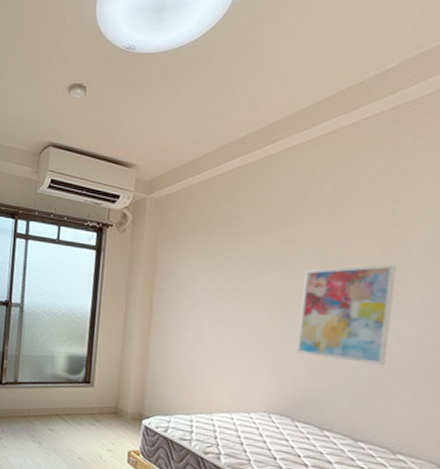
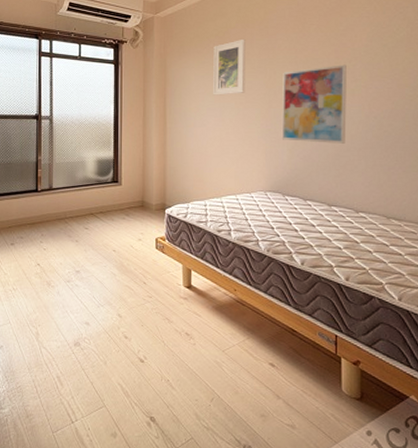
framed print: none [212,226,259,294] -> present [213,38,245,95]

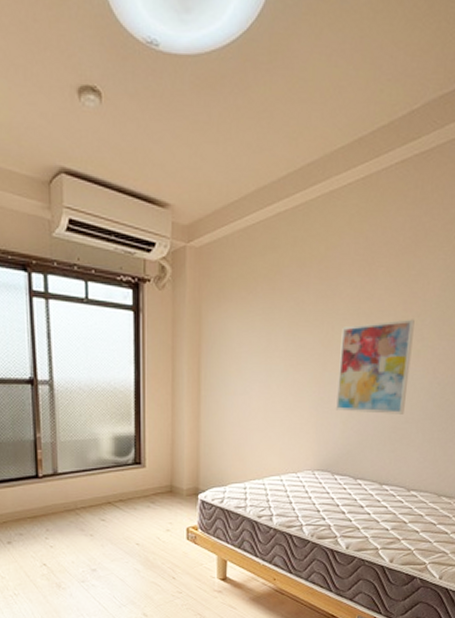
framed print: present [213,38,245,95] -> none [259,281,301,355]

